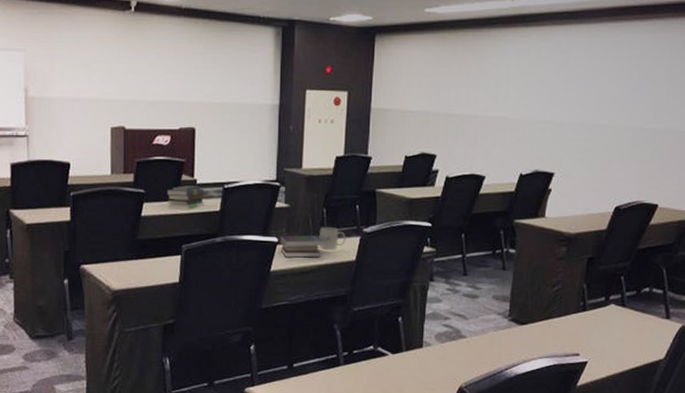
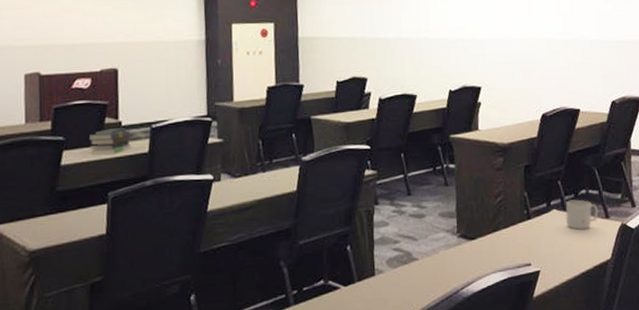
books: present [280,235,329,258] -> none [215,168,267,195]
mug: present [318,227,346,252] -> none [255,158,285,185]
mug: none [622,296,660,328] -> present [565,199,599,230]

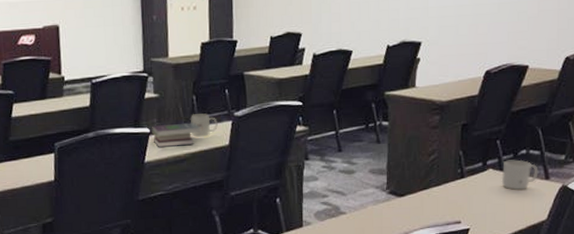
books: present [89,128,132,156] -> none [36,82,75,109]
books: none [215,168,267,195] -> present [152,122,201,147]
mug: none [255,158,285,185] -> present [190,113,218,138]

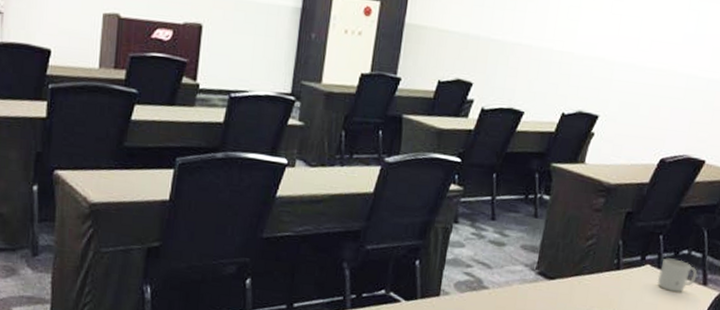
books: present [152,122,201,147] -> none [290,157,345,186]
mug: present [190,113,218,138] -> none [333,151,365,181]

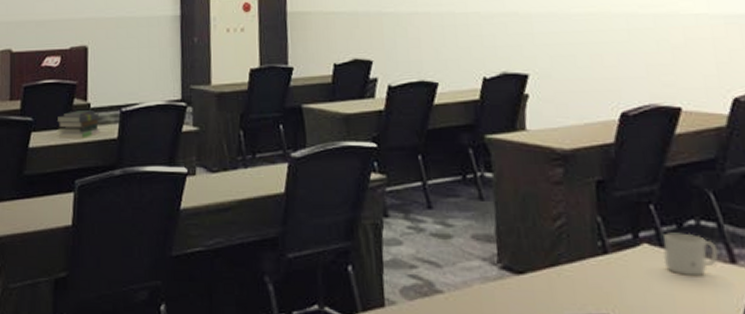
books: none [163,89,207,118] -> present [58,110,100,139]

